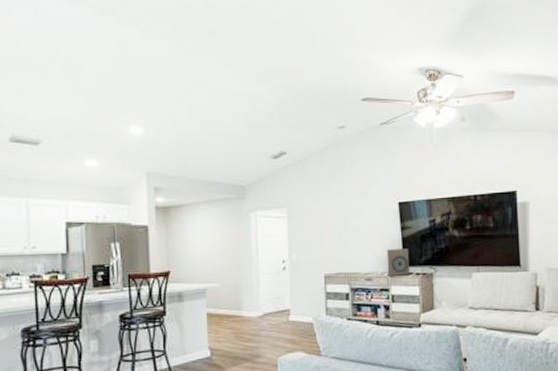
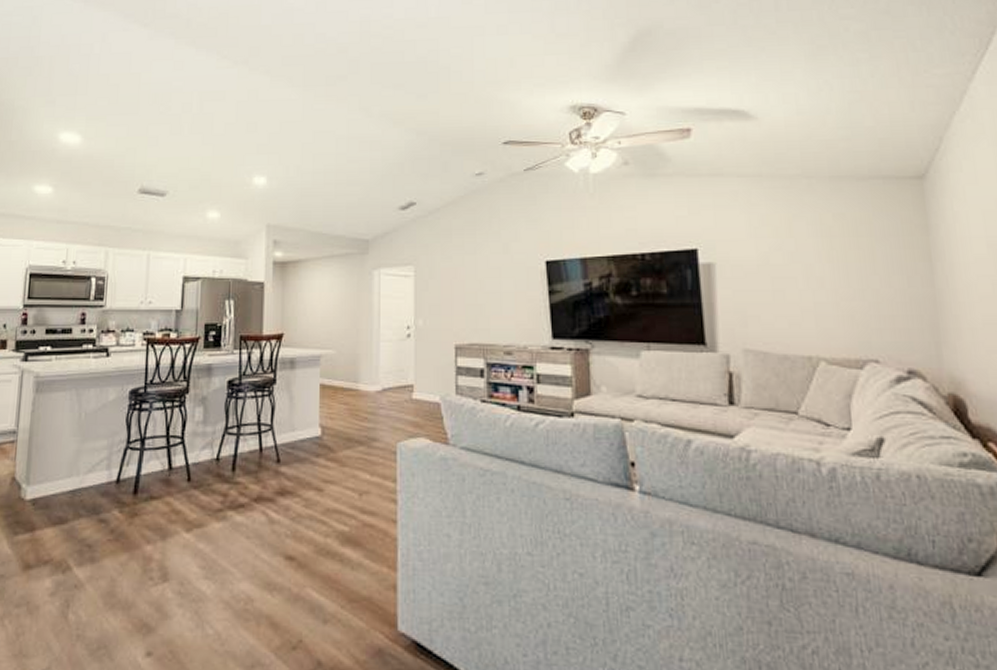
speaker: present [386,249,410,277] -> none [531,317,560,352]

